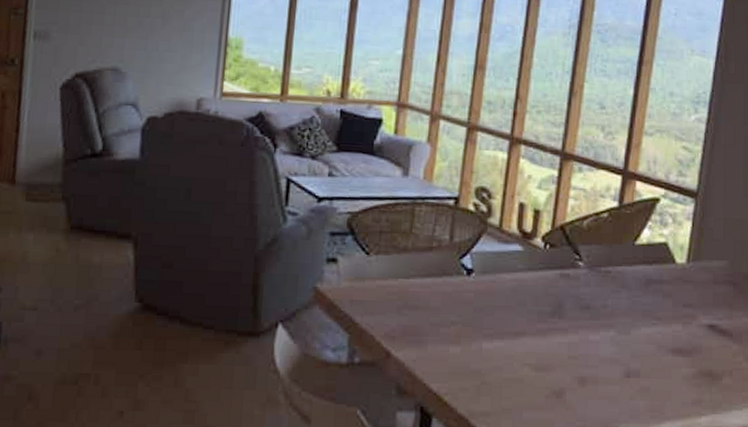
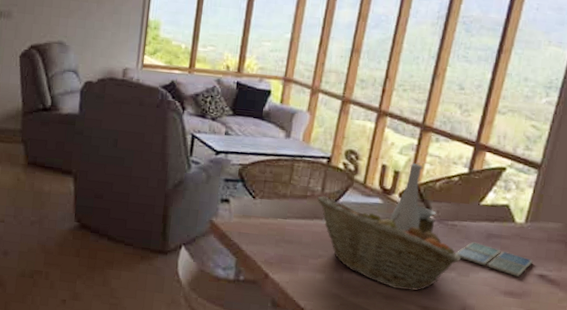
fruit basket: none [445,246,620,359] -> present [317,196,462,291]
vase: none [533,198,586,286] -> present [390,162,436,235]
drink coaster: none [612,290,700,331] -> present [455,241,533,278]

